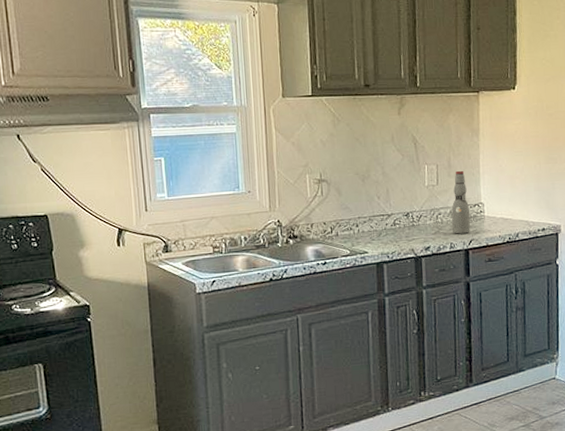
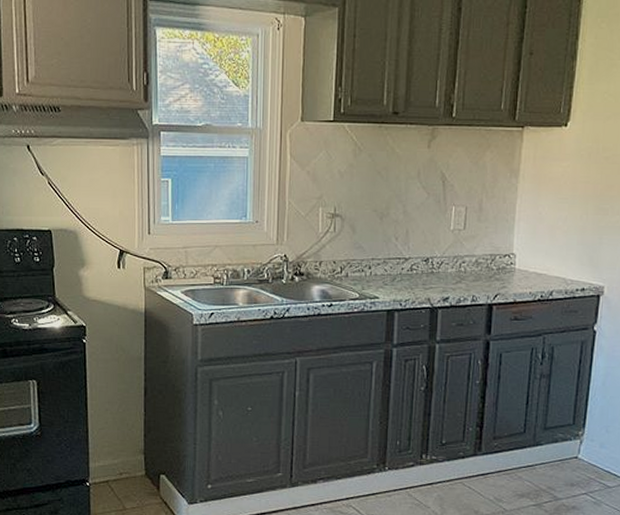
bottle: present [451,170,470,234] -> none [475,215,499,287]

